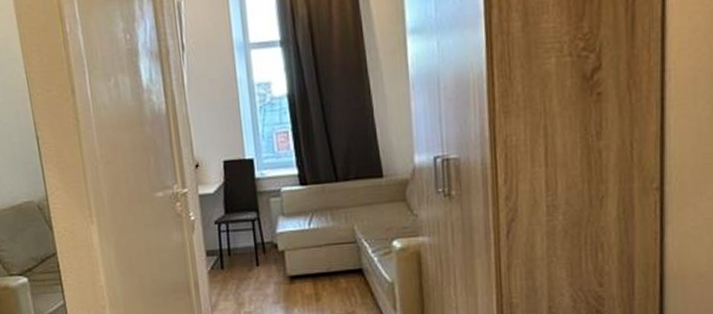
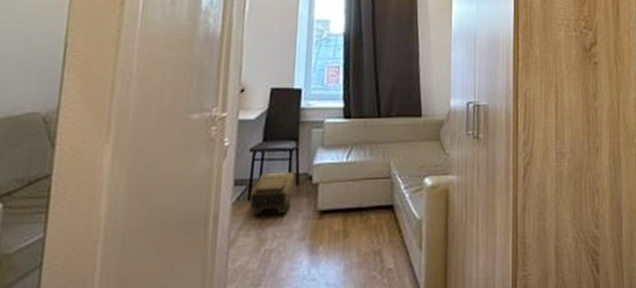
backpack: none [223,241,262,283] -> present [250,172,295,216]

